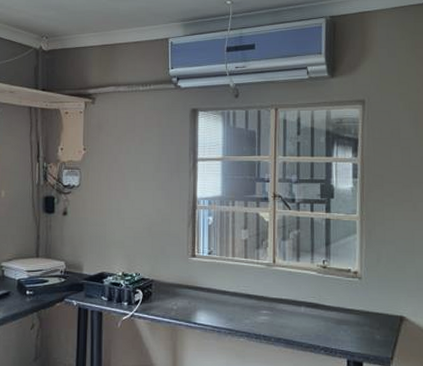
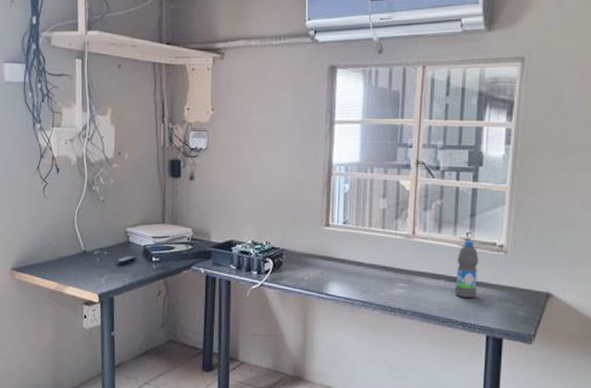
water bottle: none [315,267,336,324] -> present [455,240,479,299]

